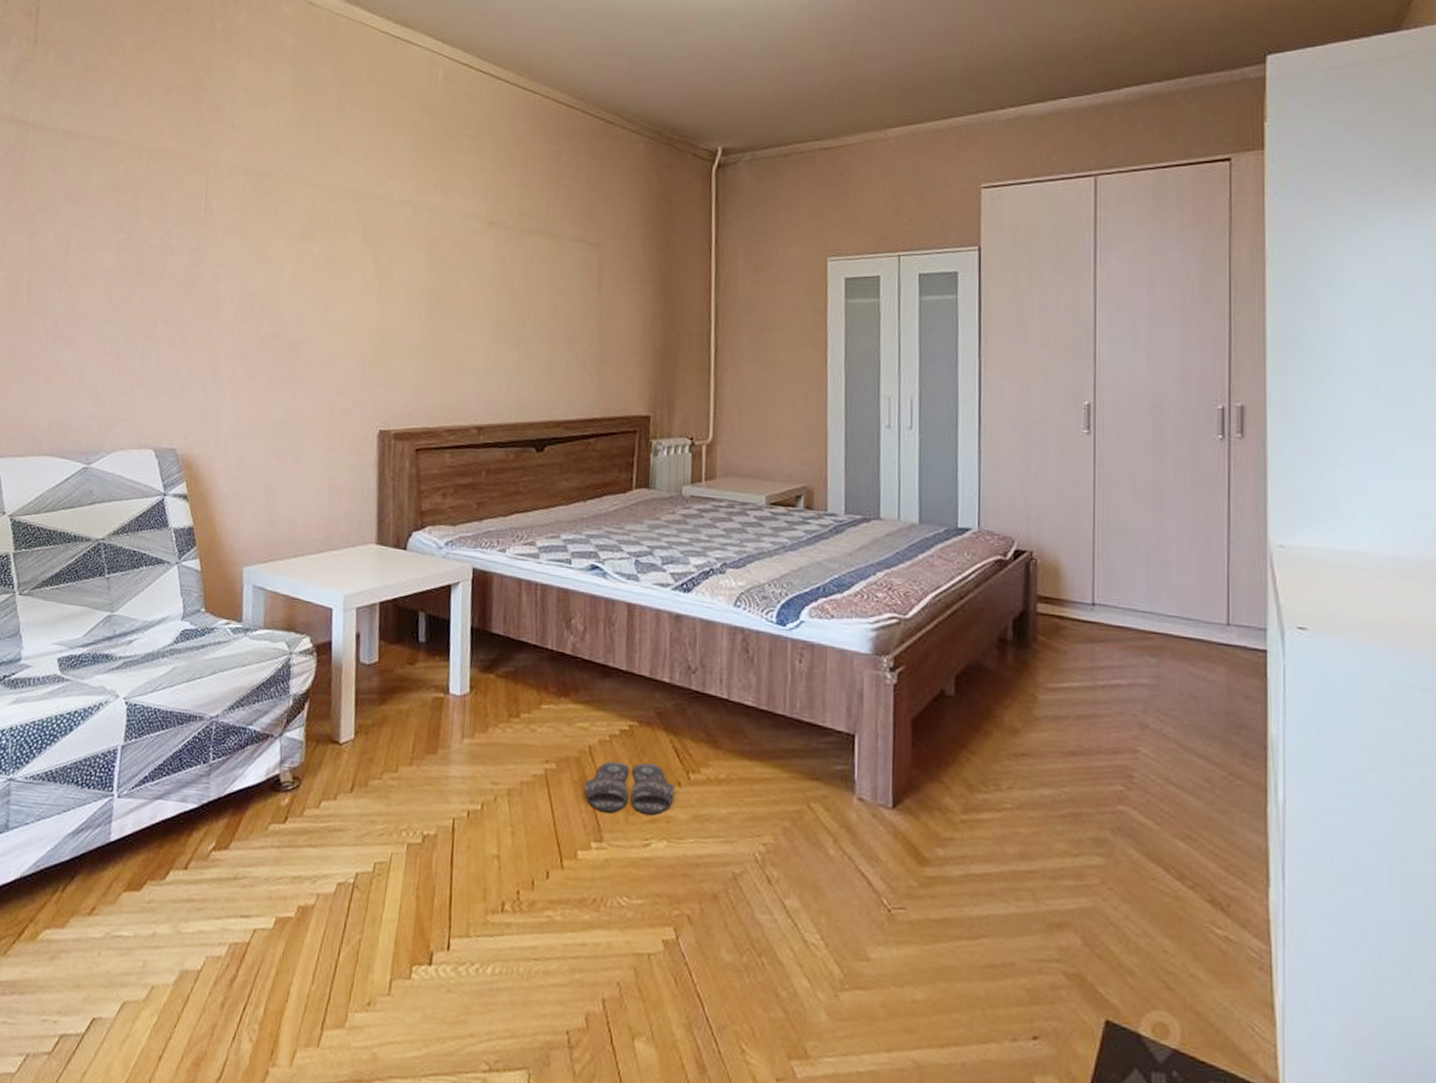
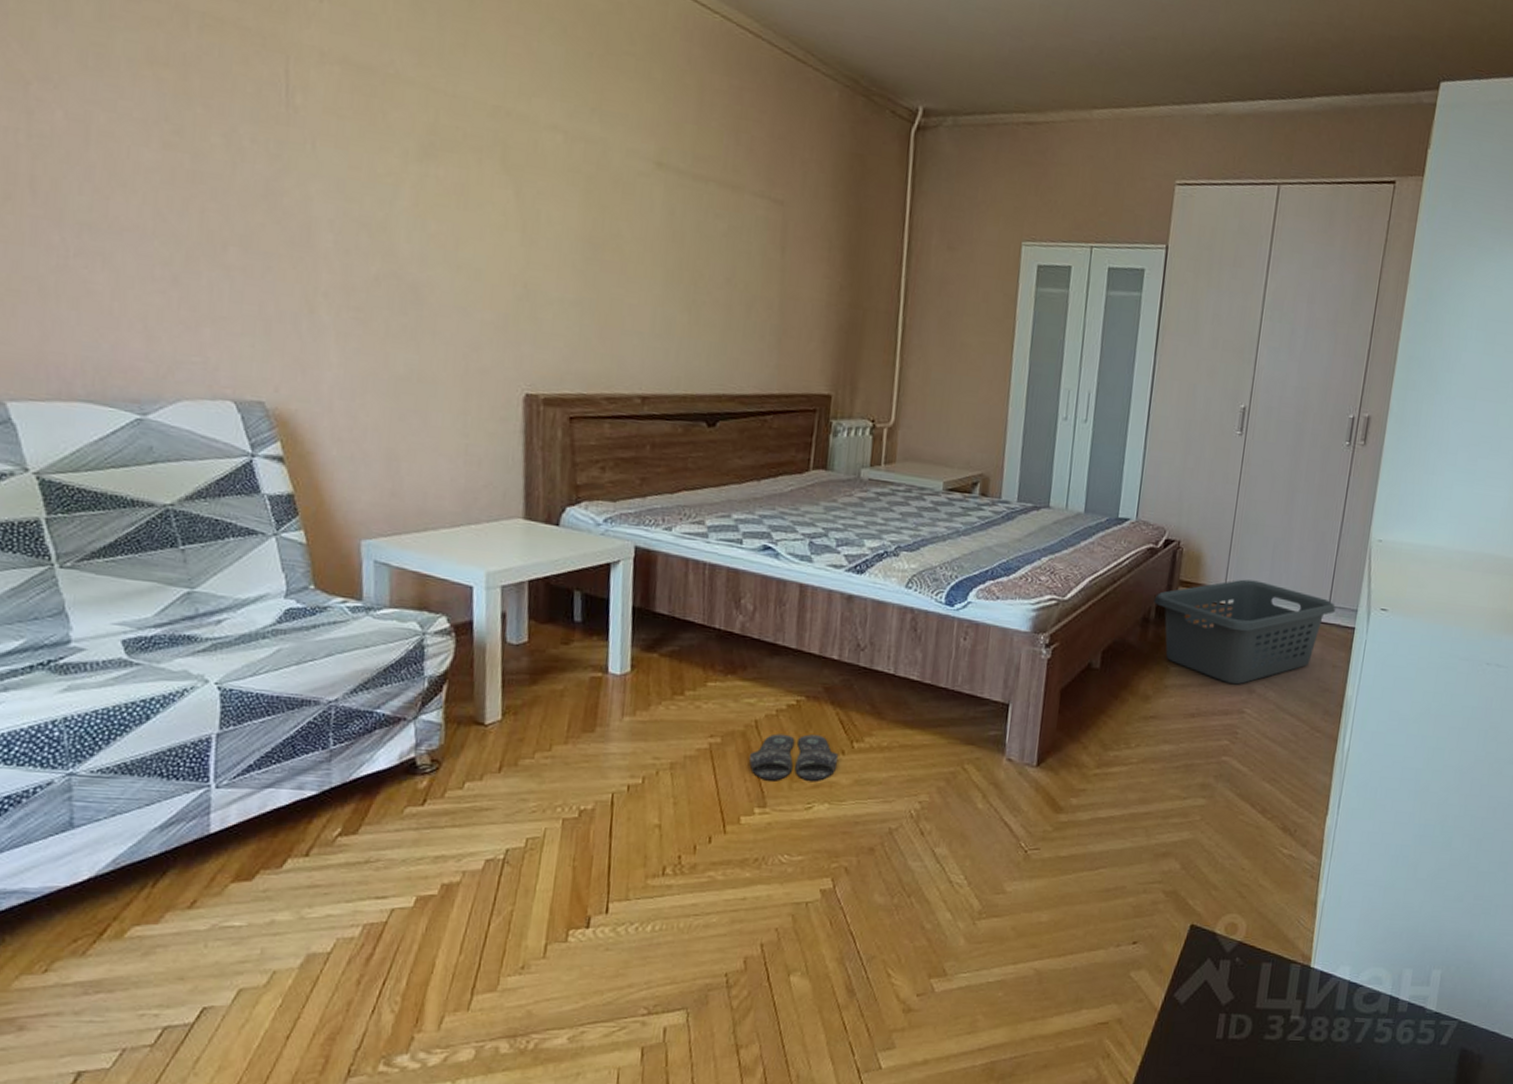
laundry basket: none [1009,593,1238,718] -> present [1153,579,1336,685]

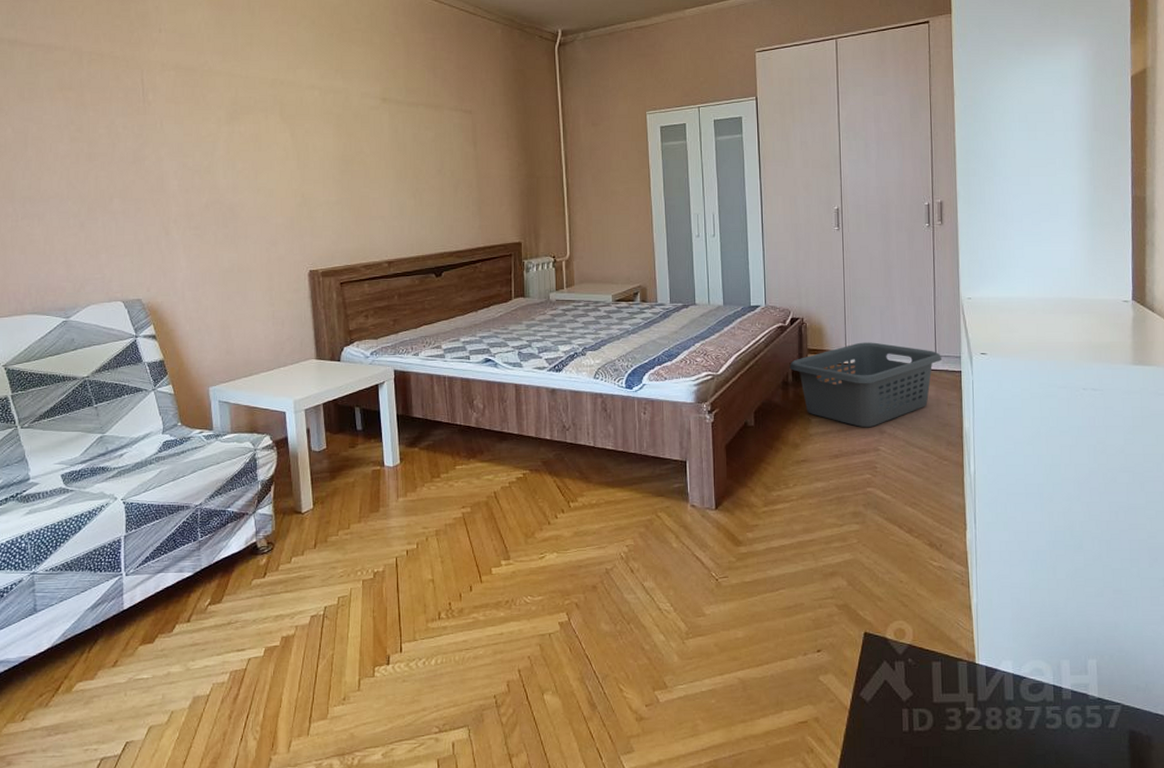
slippers: present [749,733,839,781] -> none [494,499,560,538]

